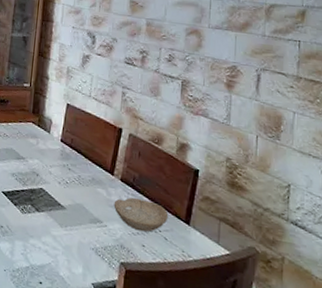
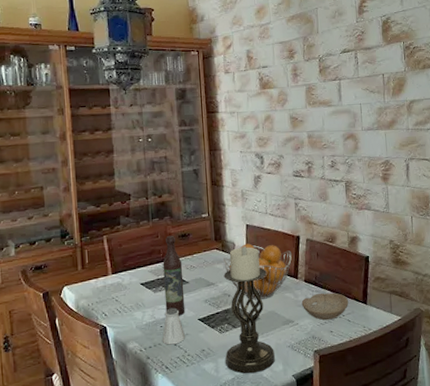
candle holder: none [21,126,81,269] -> present [224,246,276,374]
fruit basket: none [37,124,112,189] -> present [224,243,292,300]

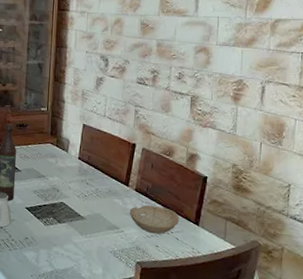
fruit basket: present [224,243,292,300] -> none [57,143,126,201]
candle holder: present [224,246,276,374] -> none [46,145,98,271]

